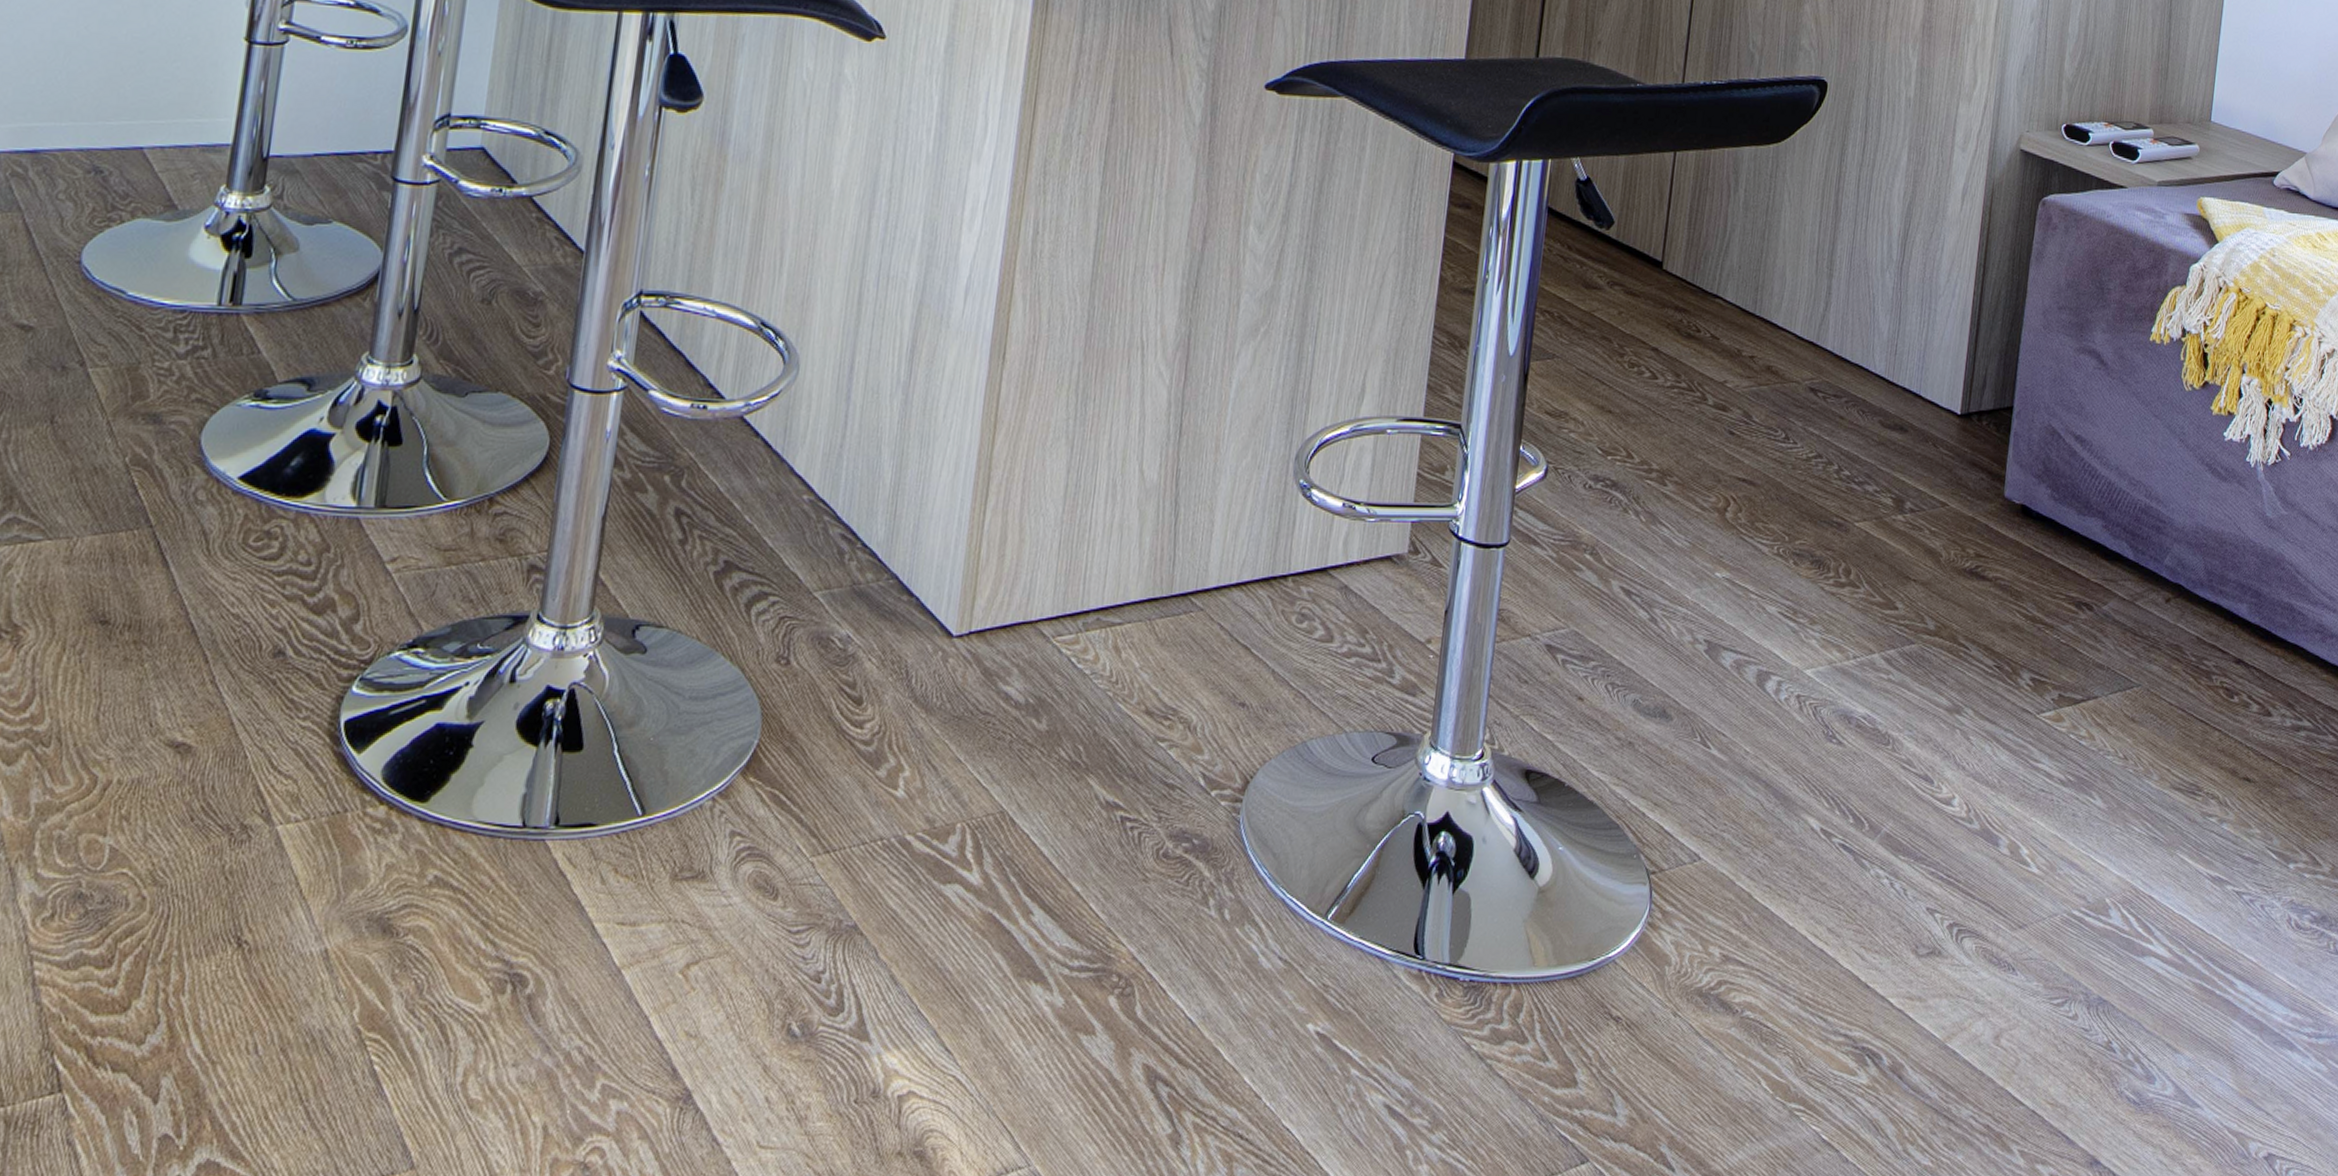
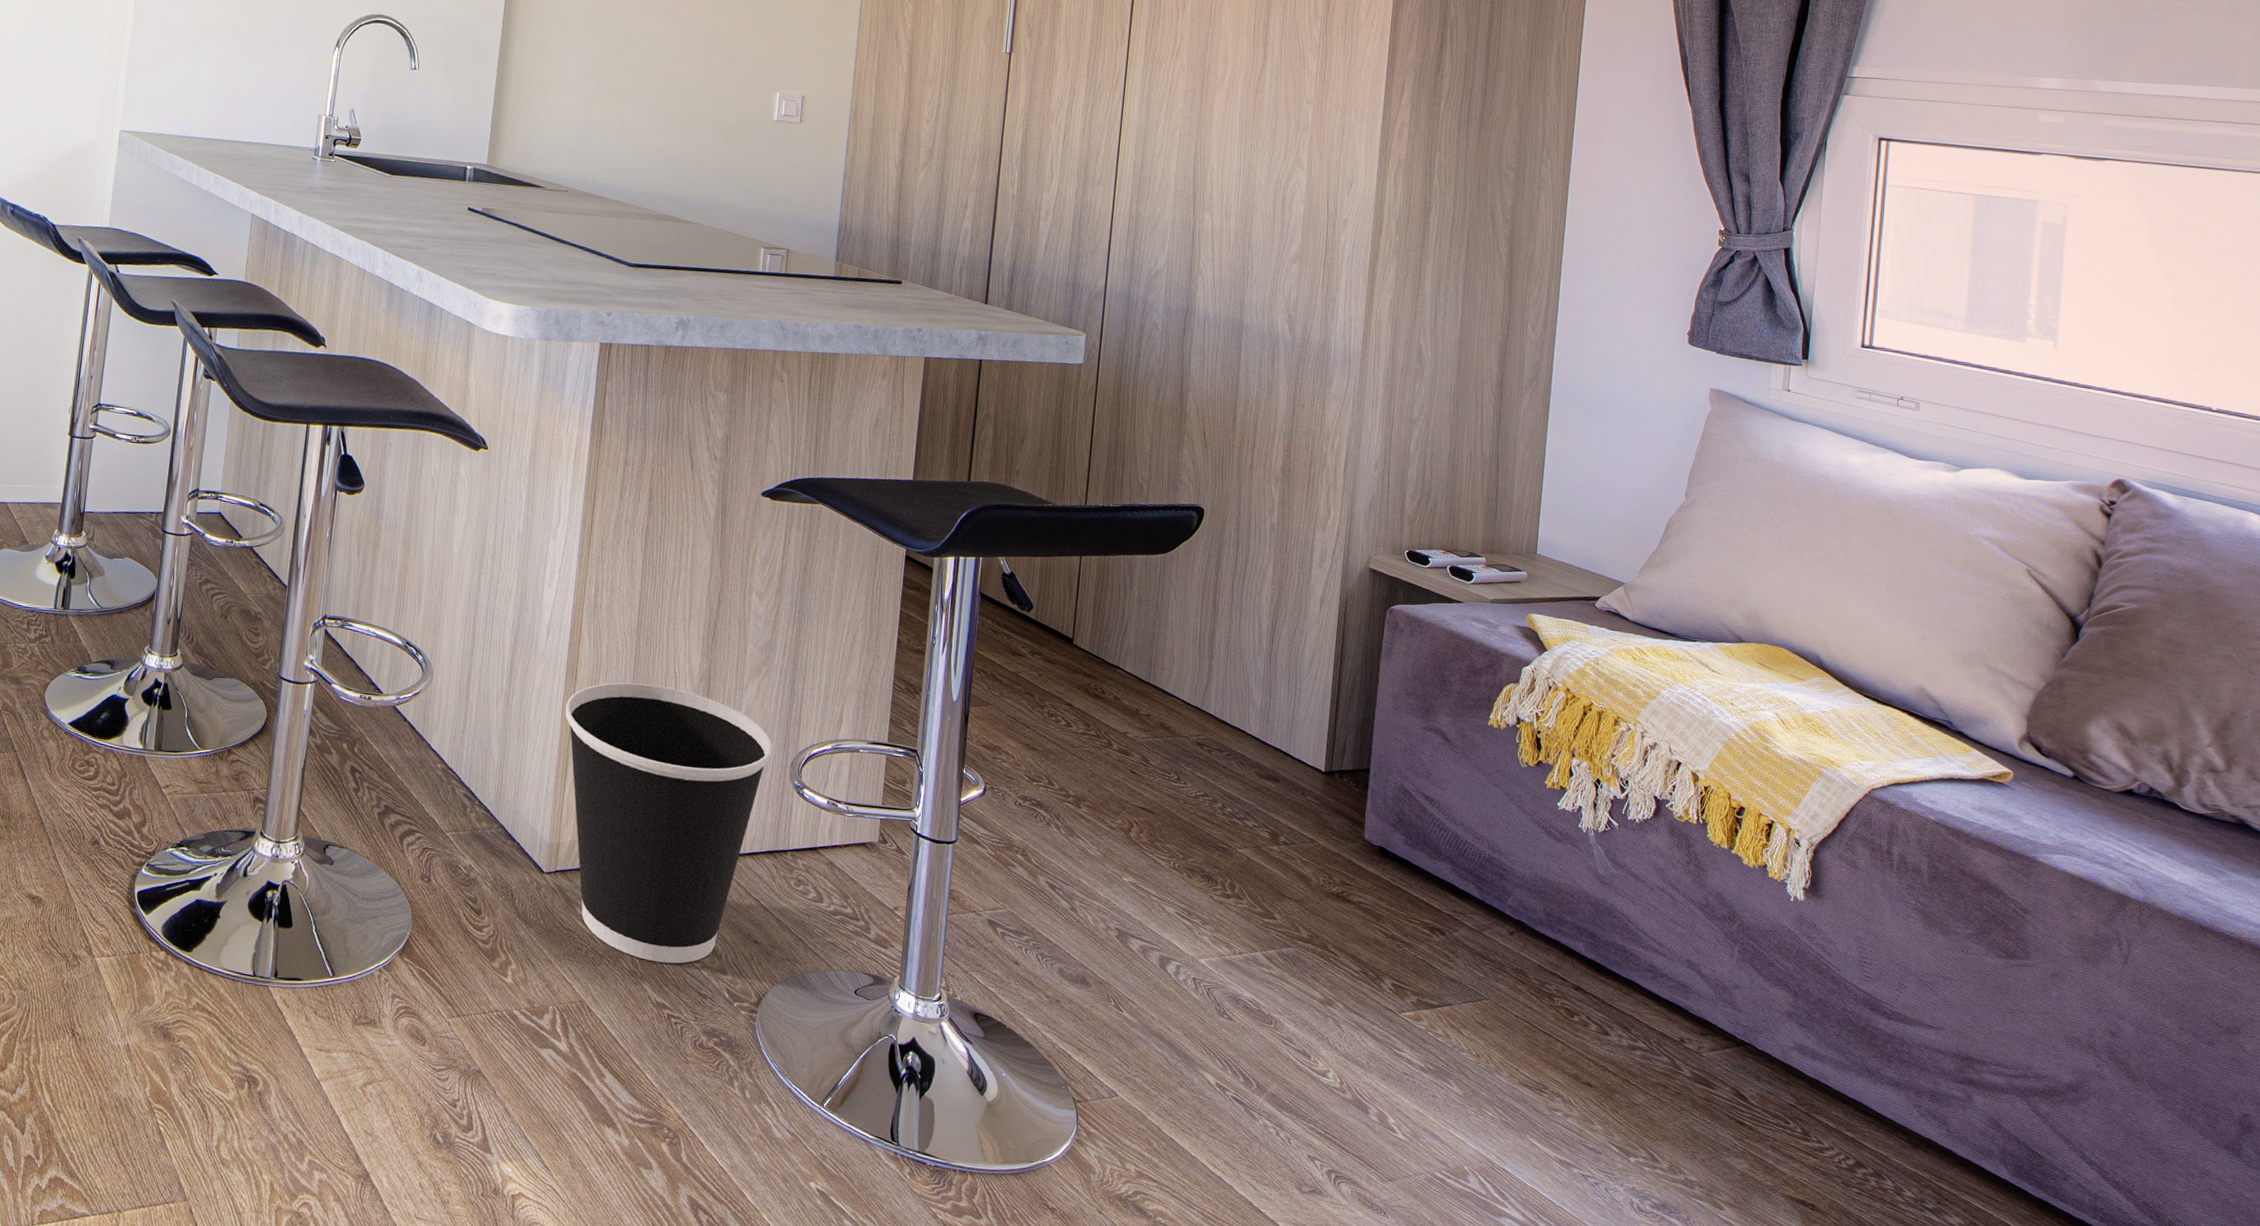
wastebasket: none [987,359,1271,747] -> present [565,682,772,964]

